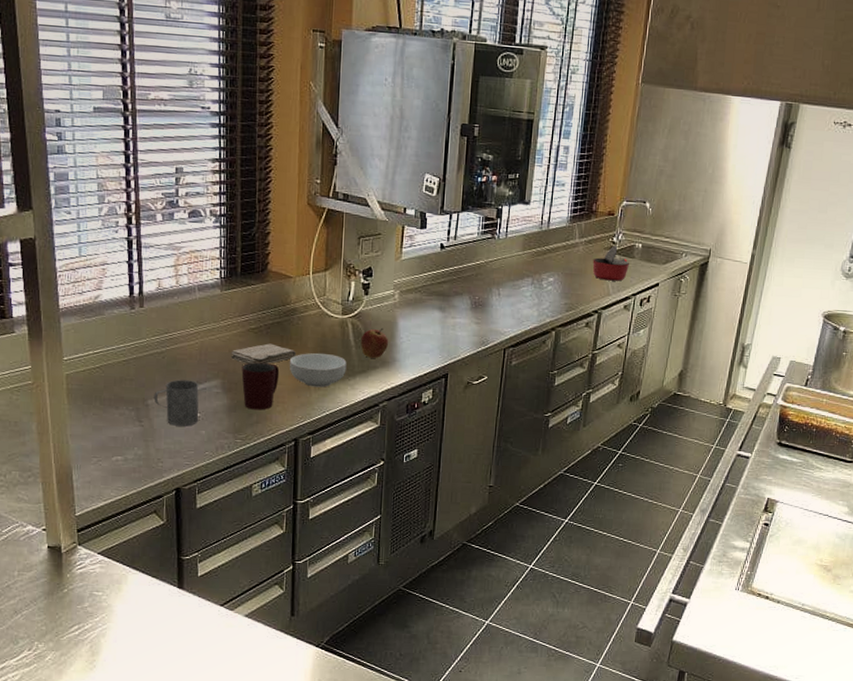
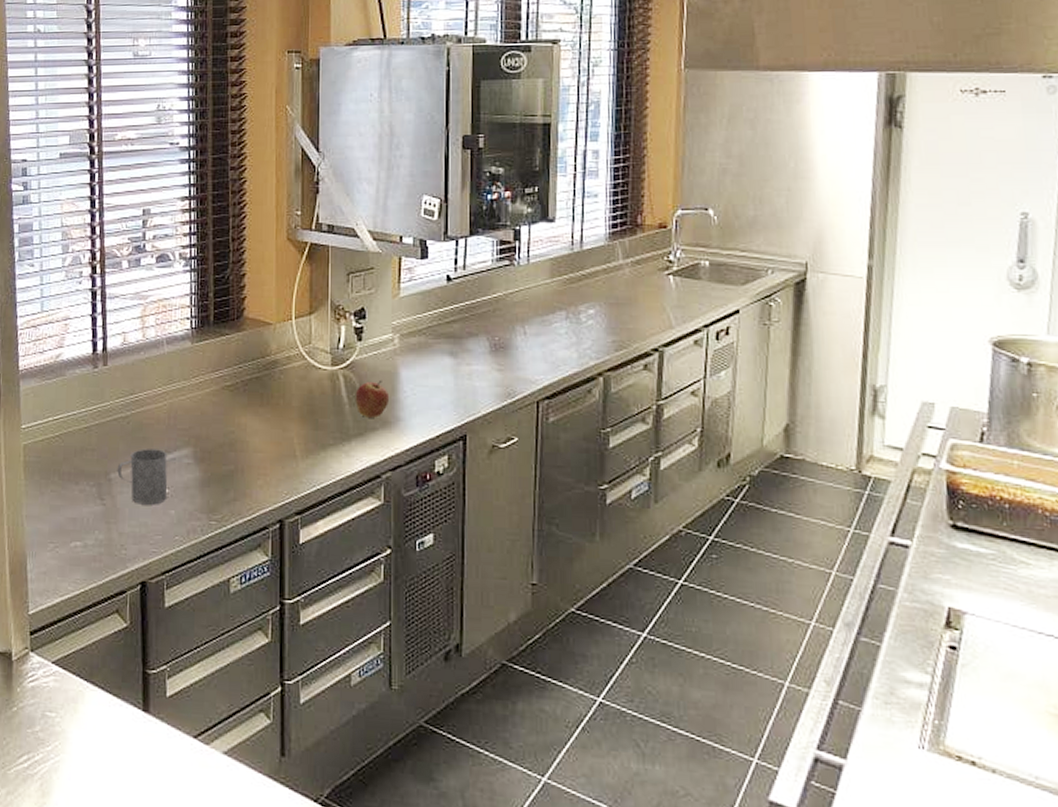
washcloth: present [231,343,297,365] -> none [203,403,280,429]
mug: present [241,362,280,410] -> none [216,426,260,485]
cereal bowl: present [289,352,347,388] -> none [270,412,339,455]
saucepan: present [592,245,629,281] -> none [644,264,695,310]

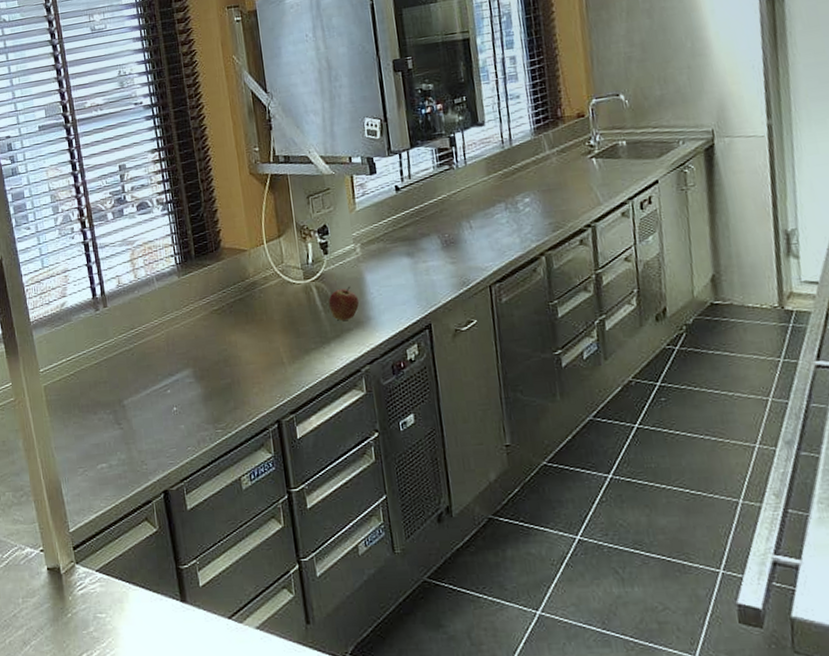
mug: present [117,449,168,505] -> none [128,373,176,424]

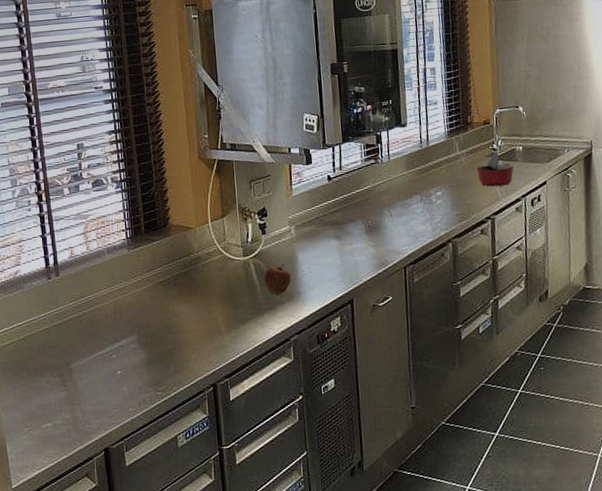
saucepan: none [571,148,617,190] -> present [476,151,514,187]

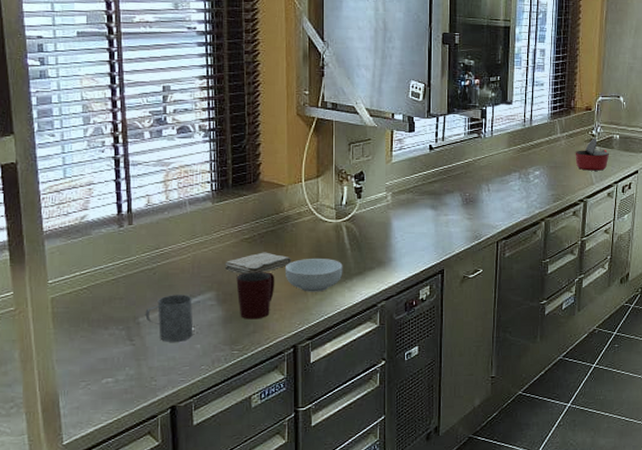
mug: none [75,339,120,386] -> present [145,294,193,342]
washcloth: none [143,293,205,317] -> present [225,252,292,275]
mug: none [155,313,191,361] -> present [236,272,275,320]
cereal bowl: none [199,295,254,331] -> present [284,257,343,292]
apple: present [264,263,292,295] -> none [356,229,384,259]

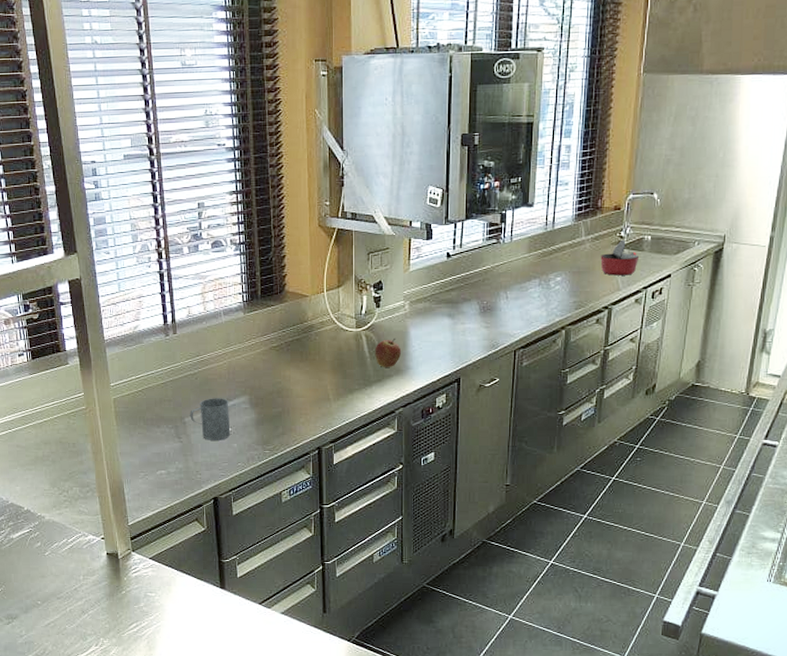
washcloth: present [225,252,292,275] -> none [256,359,316,381]
mug: present [236,272,275,320] -> none [266,378,301,422]
cereal bowl: present [284,257,343,292] -> none [309,365,363,398]
apple: none [356,229,384,259] -> present [375,338,402,367]

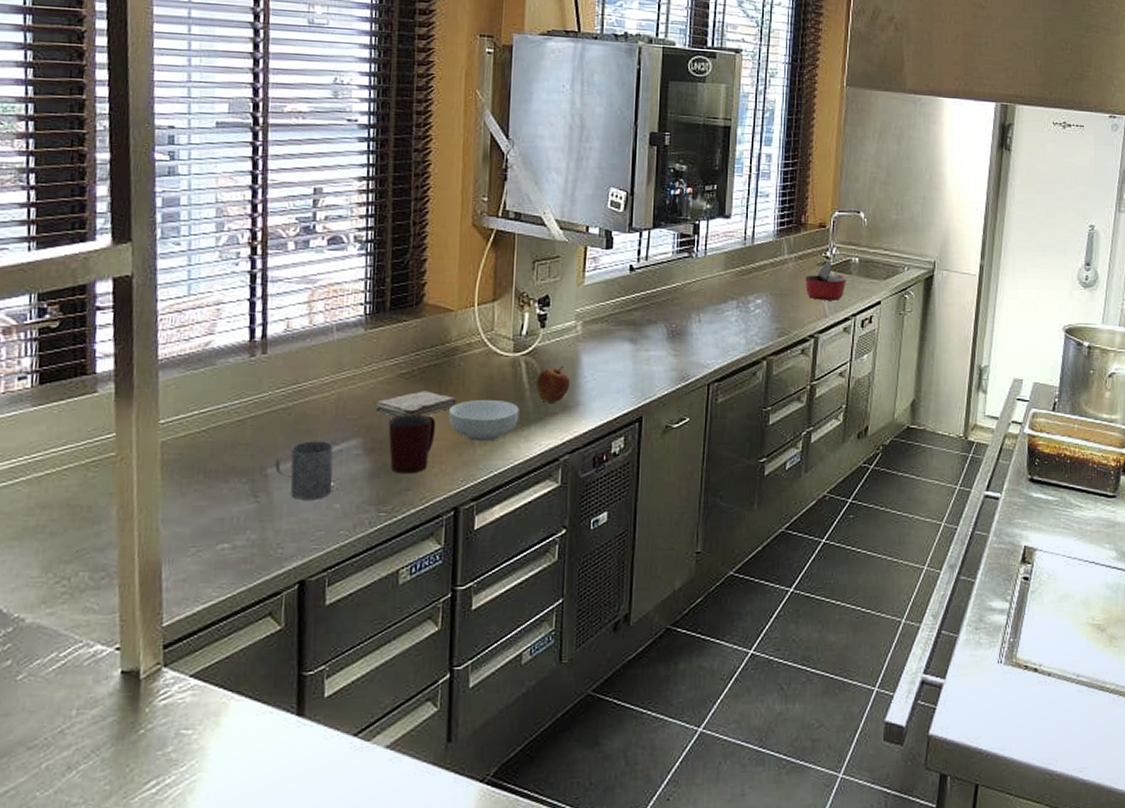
washcloth: none [256,359,316,381] -> present [375,391,458,418]
mug: none [266,378,301,422] -> present [388,415,436,474]
cereal bowl: none [309,365,363,398] -> present [448,399,520,442]

